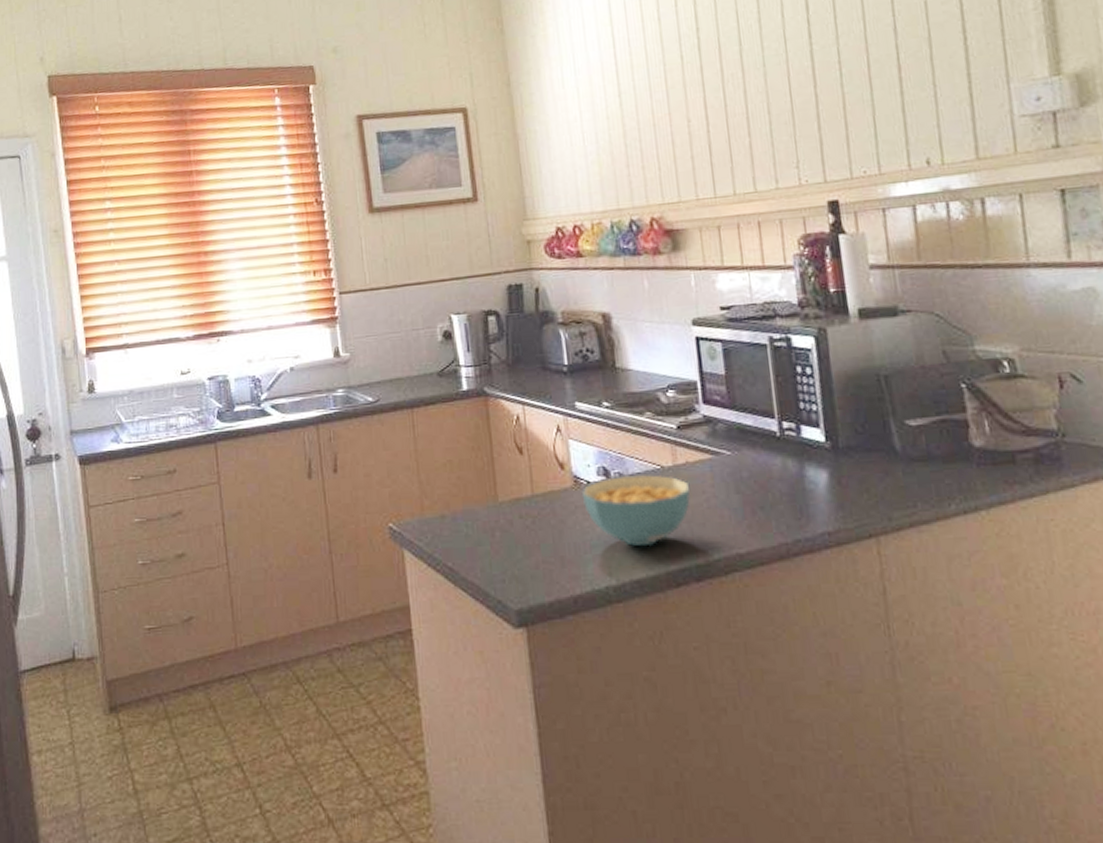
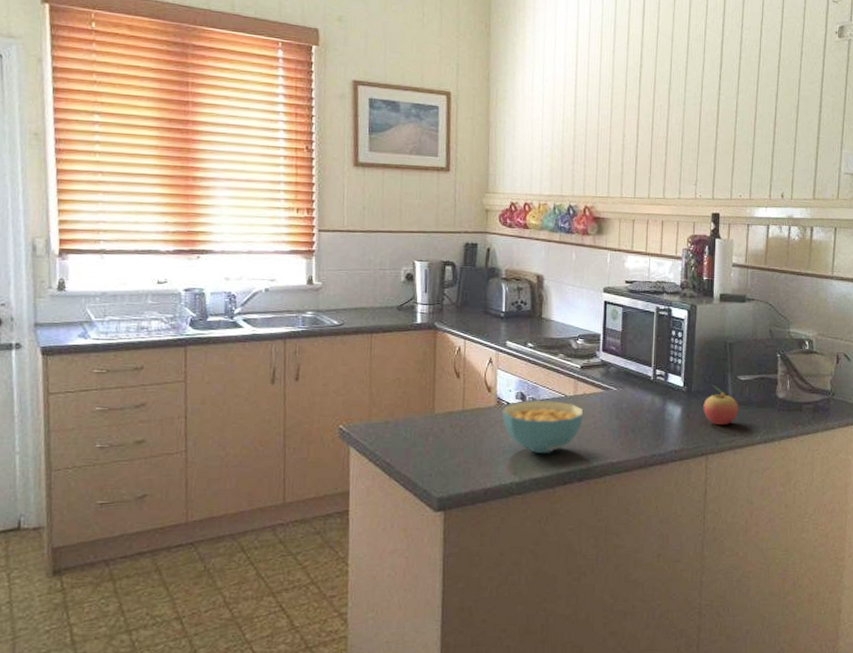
fruit: none [859,437,915,493] -> present [703,386,739,426]

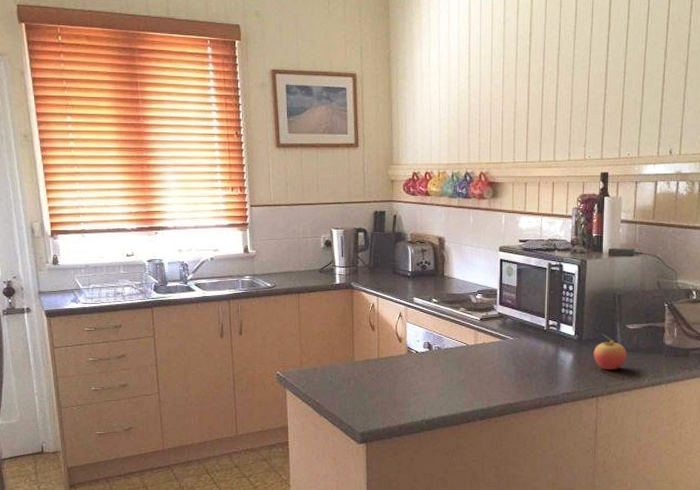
cereal bowl: present [501,401,584,454] -> none [411,349,484,396]

